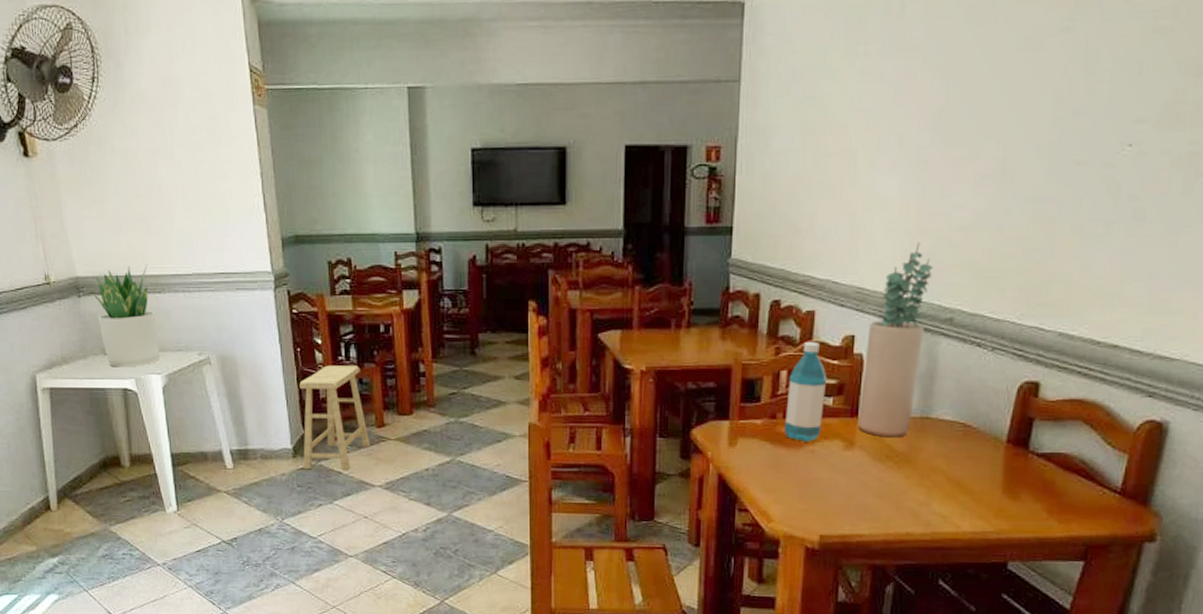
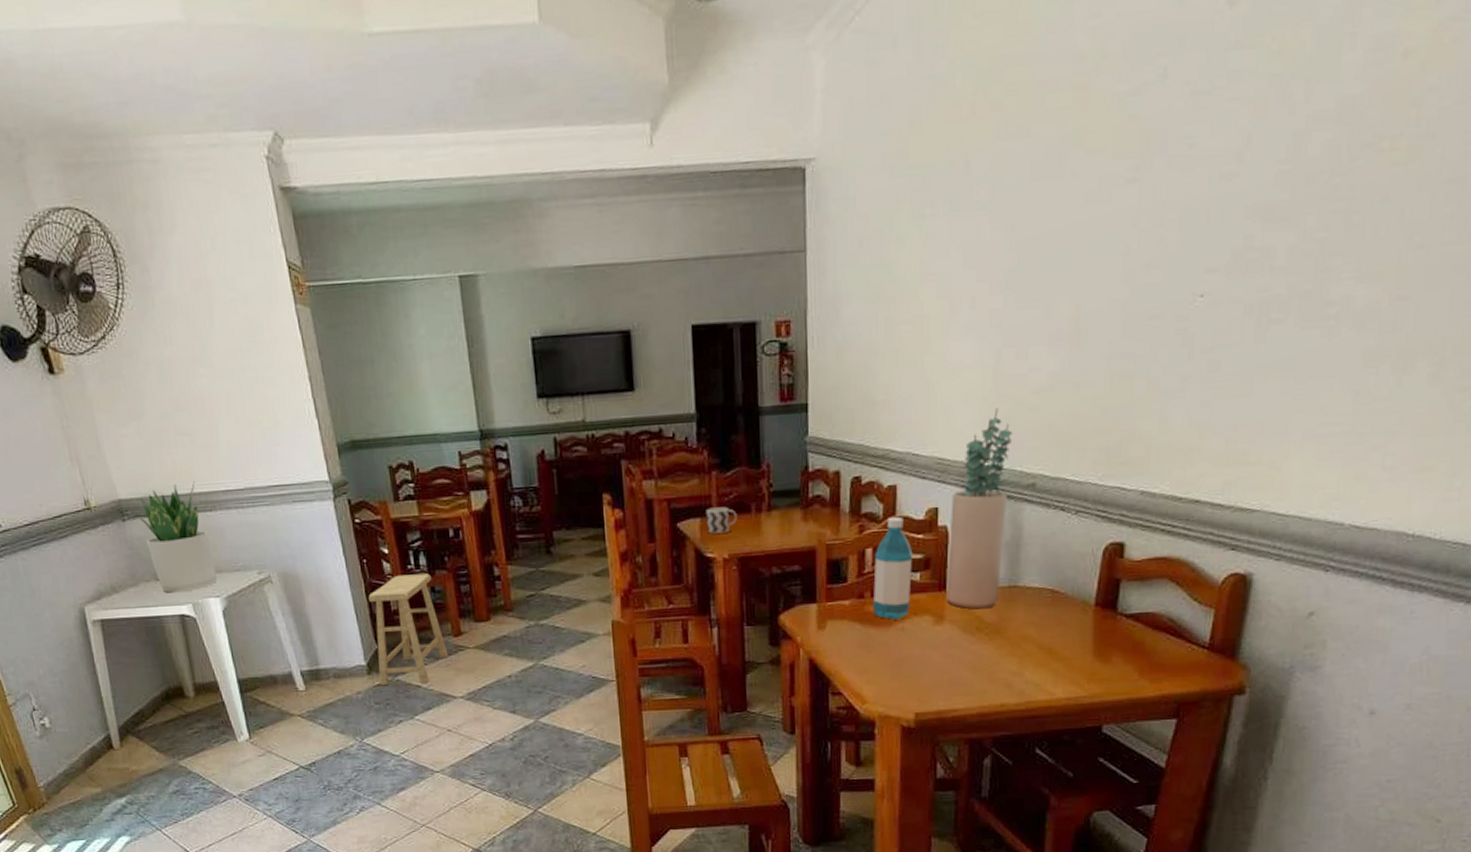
cup: none [627,321,657,346] -> present [706,507,737,534]

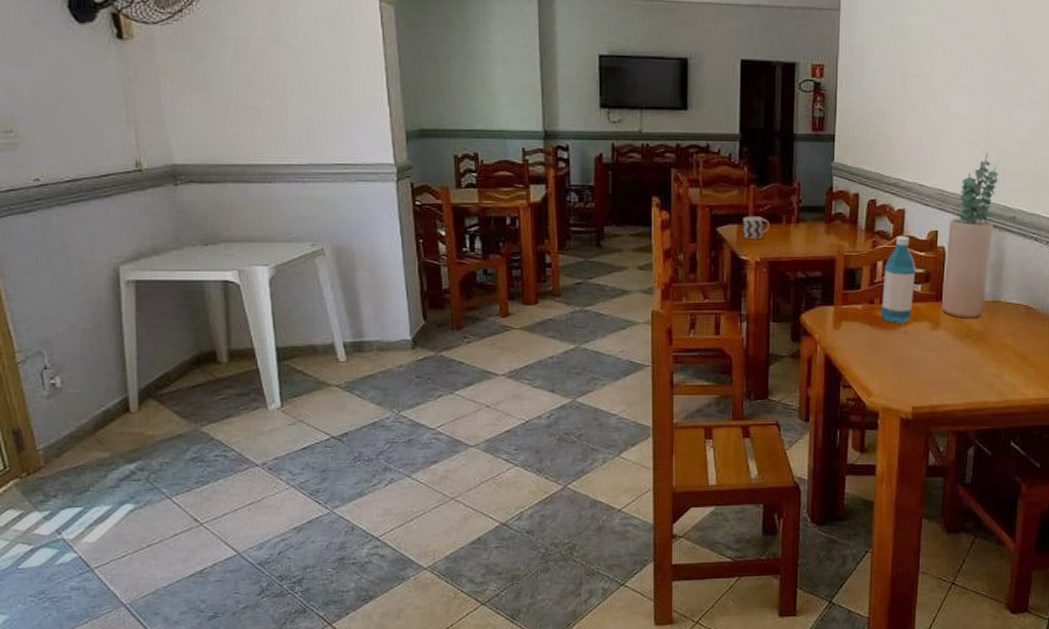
planter: present [137,481,218,593] -> none [190,153,268,259]
stool: present [368,573,449,686] -> none [421,256,494,361]

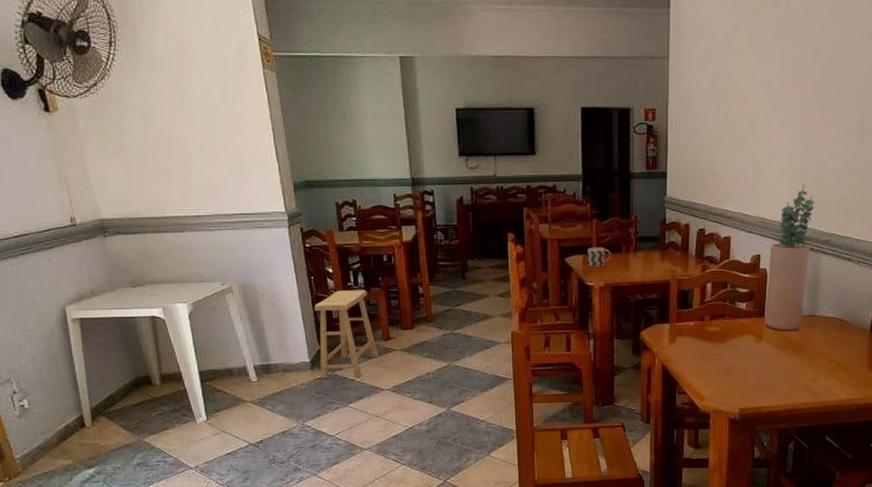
stool: none [421,256,494,361] -> present [314,290,379,379]
water bottle: present [880,237,916,324] -> none [710,261,741,338]

